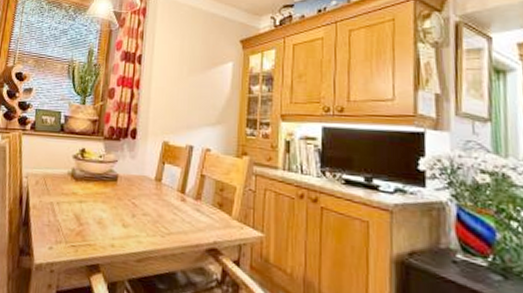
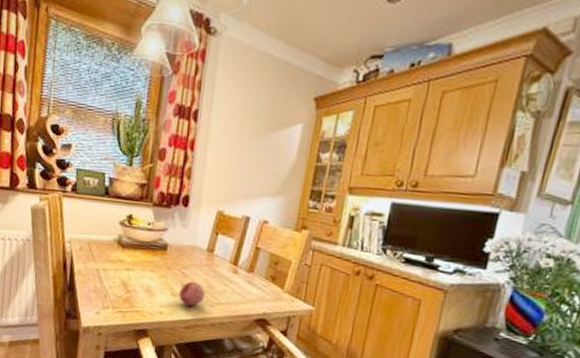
fruit: none [130,211,156,239] -> present [179,281,206,307]

